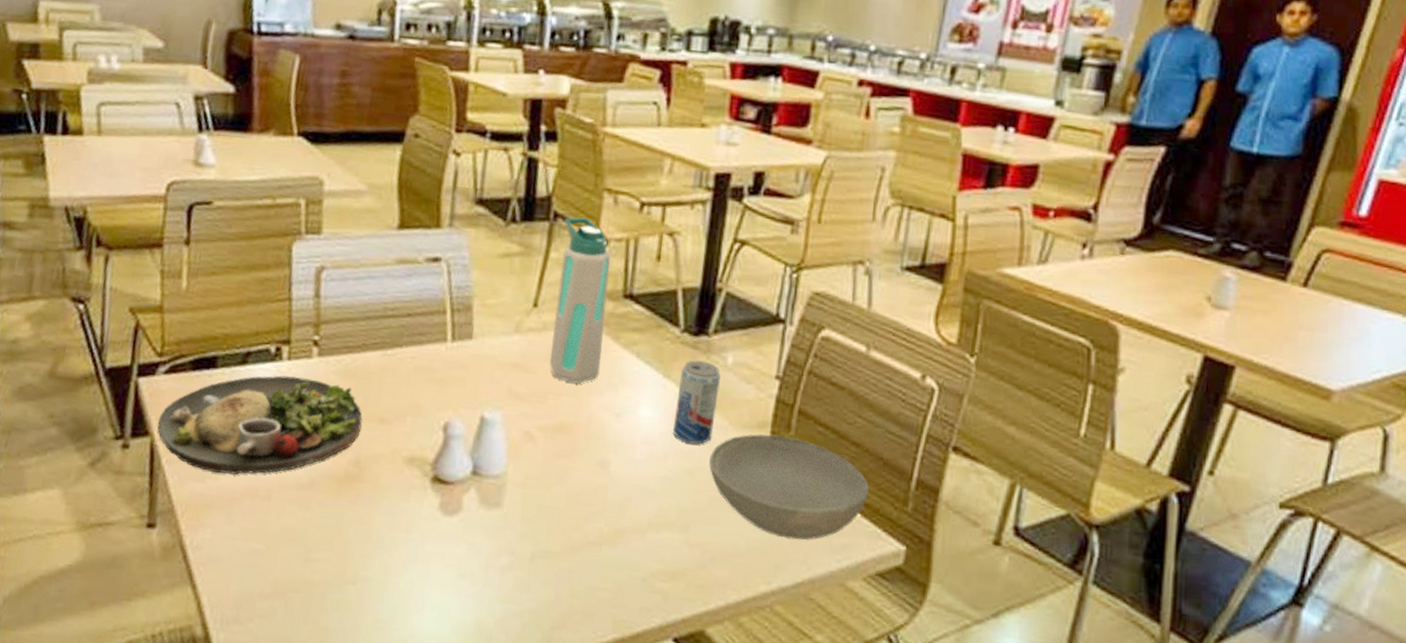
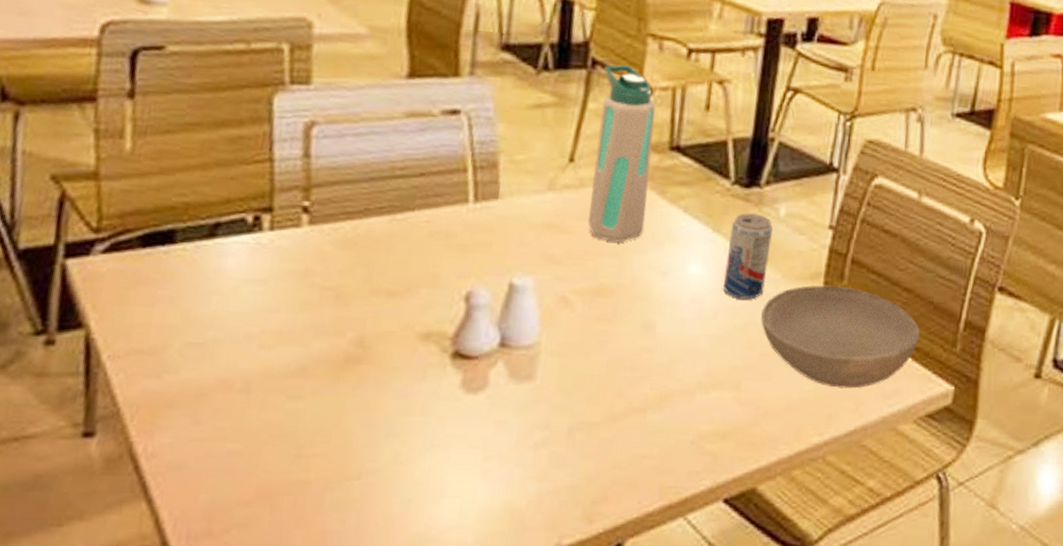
dinner plate: present [157,375,363,475] -> none [95,248,367,367]

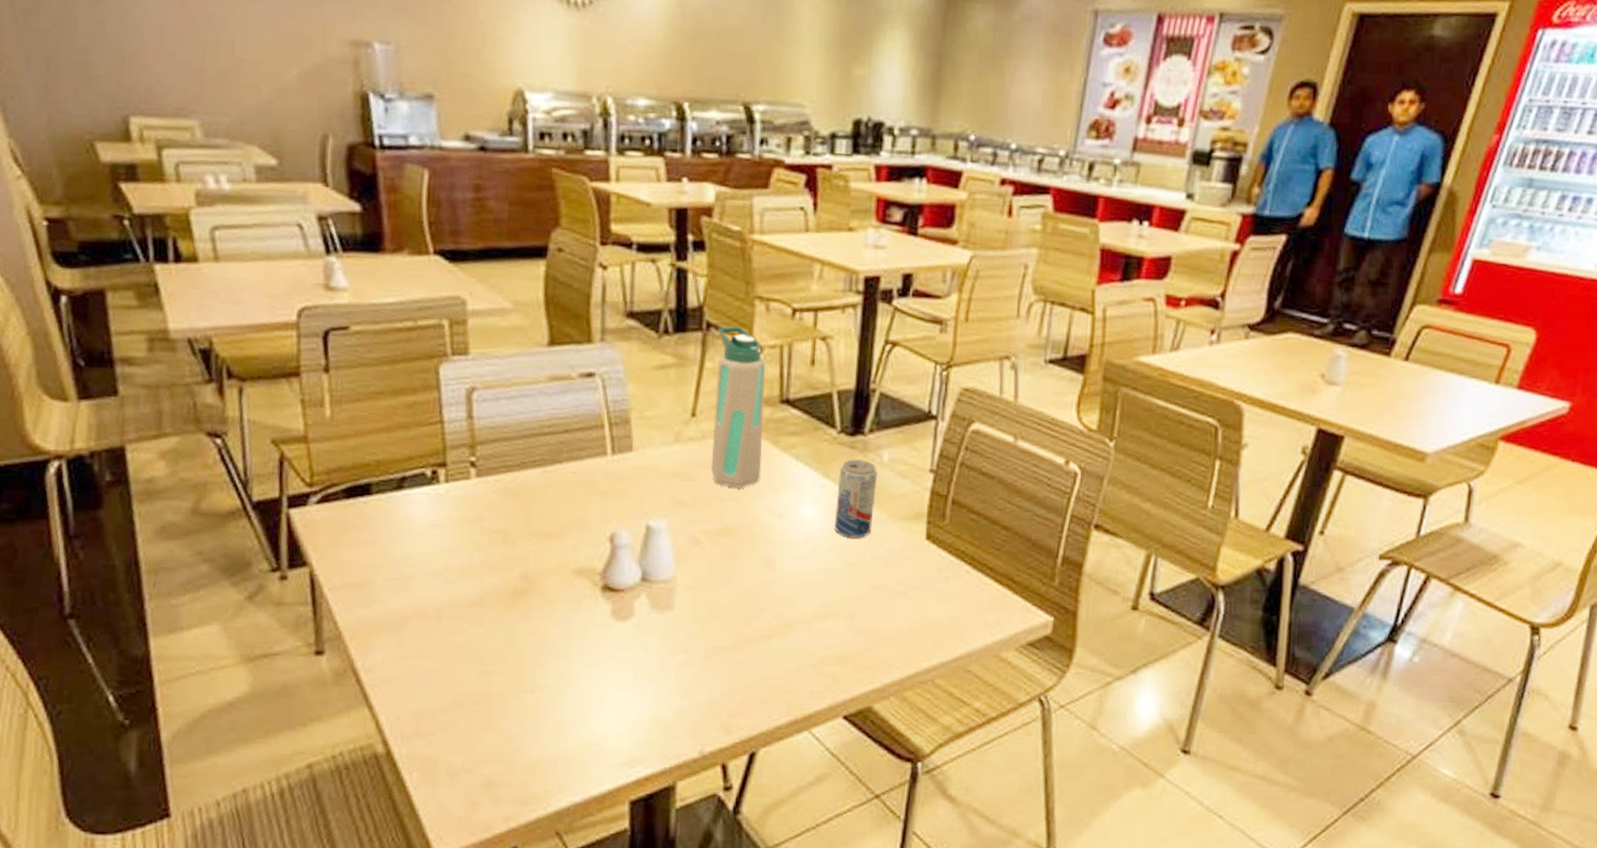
bowl: present [760,285,920,389] -> none [869,524,1019,619]

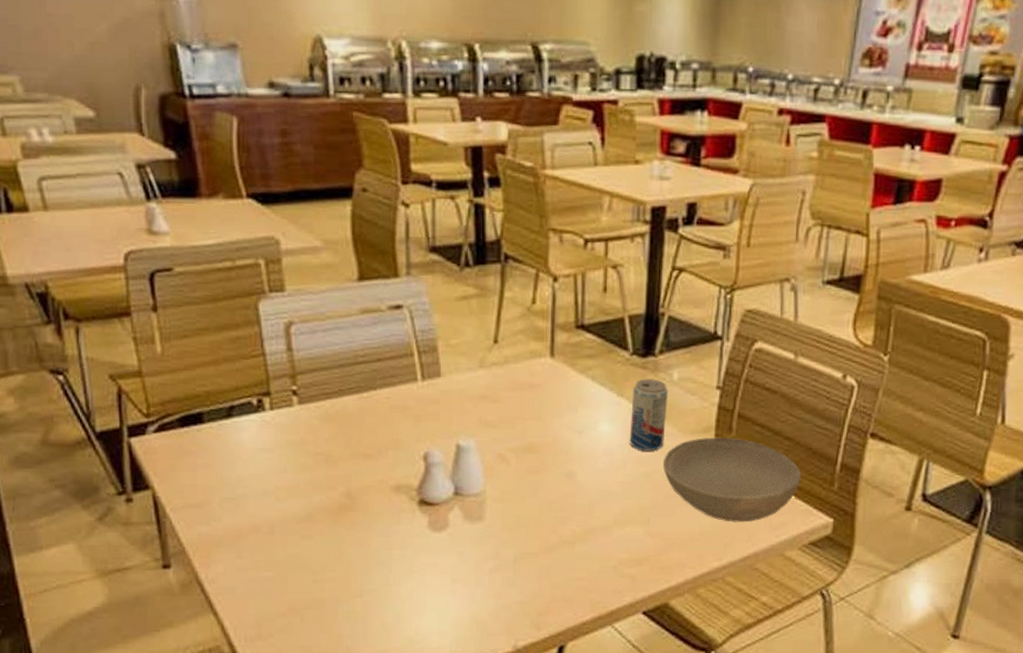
water bottle: present [711,326,766,488] -> none [514,257,562,408]
bowl: none [869,524,1019,619] -> present [662,437,801,522]

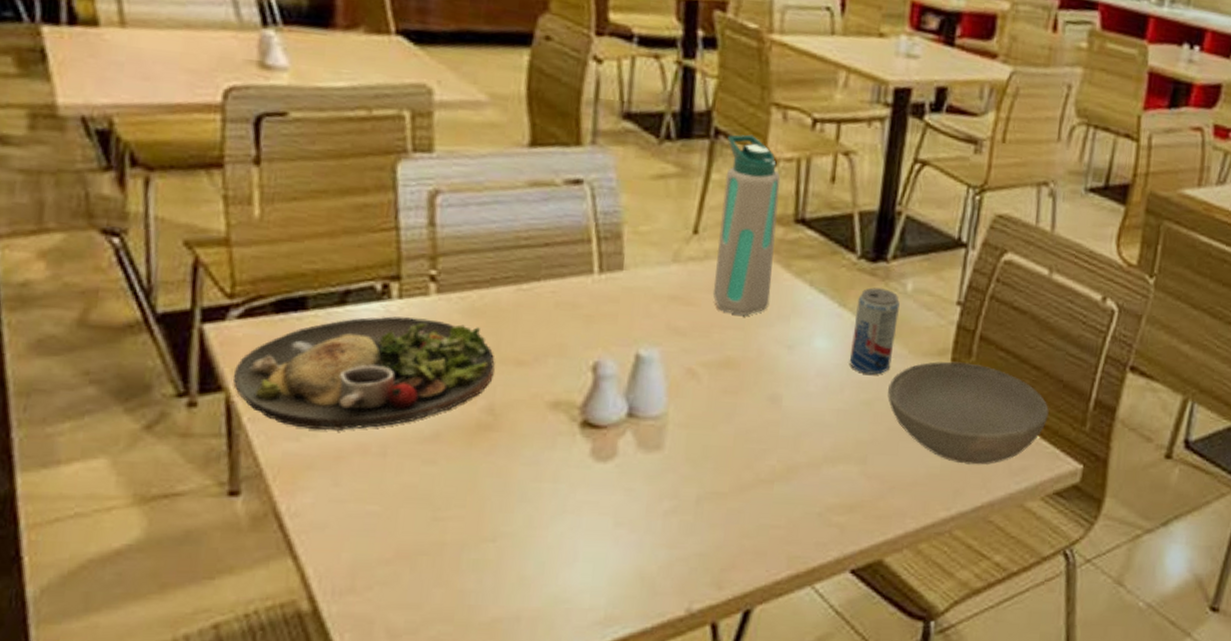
dinner plate: none [157,424,348,516] -> present [234,316,495,431]
water bottle: none [514,257,562,408] -> present [713,134,781,316]

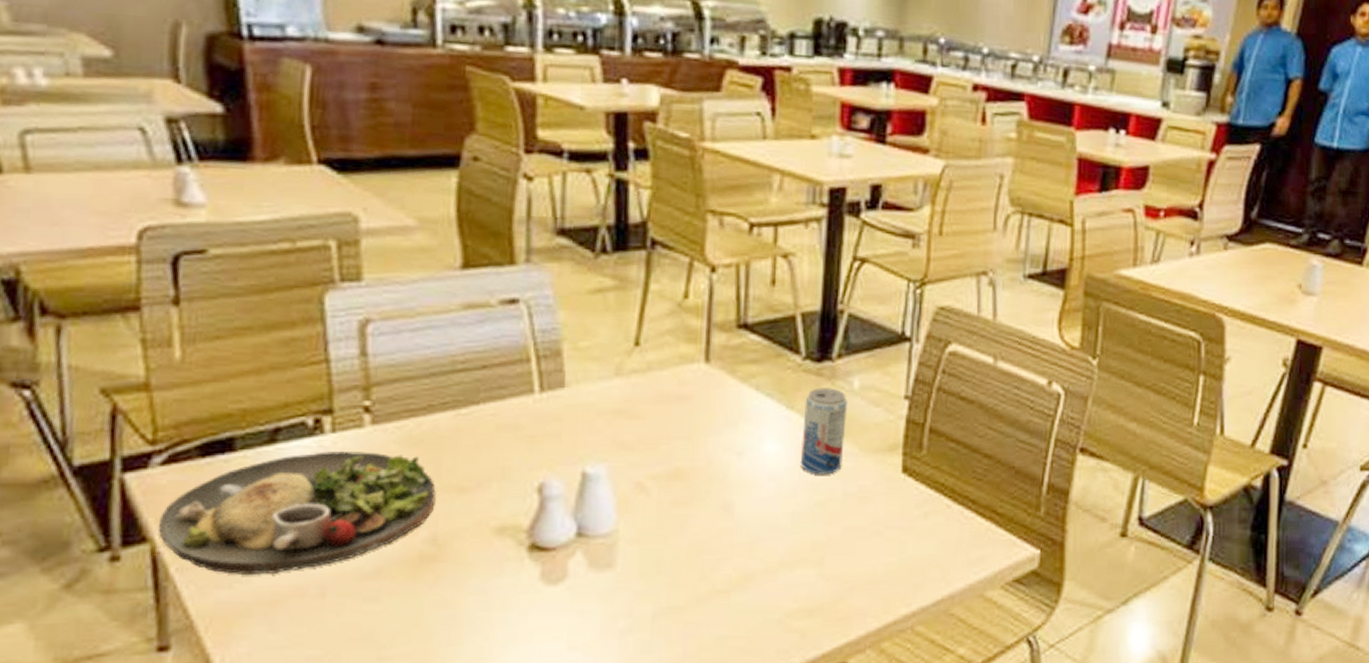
water bottle: present [713,134,781,316] -> none [659,243,721,425]
bowl: present [887,361,1049,465] -> none [840,456,1003,559]

